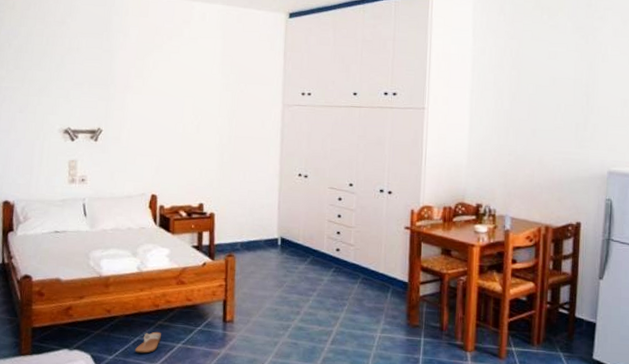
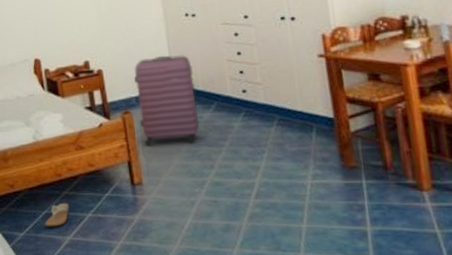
suitcase: none [240,208,297,290] -> present [134,55,199,147]

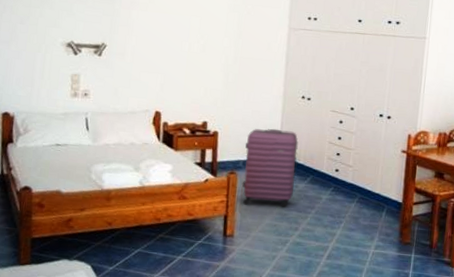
sandal: present [44,202,69,227] -> none [135,244,162,265]

